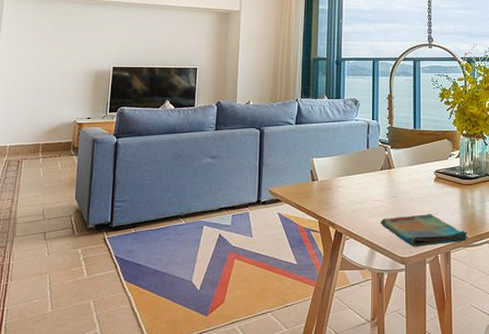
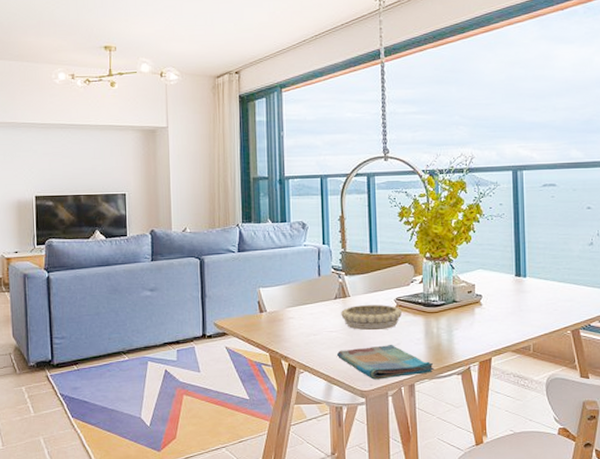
decorative bowl: none [386,176,441,200] -> present [341,305,403,331]

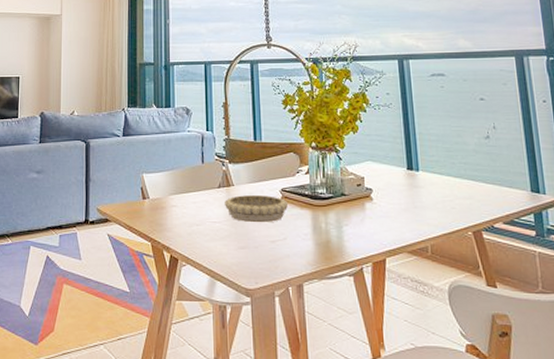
dish towel: present [336,344,434,380] -> none [220,238,324,277]

